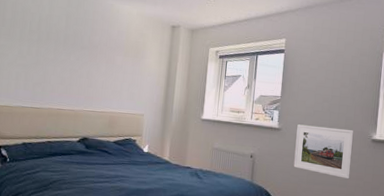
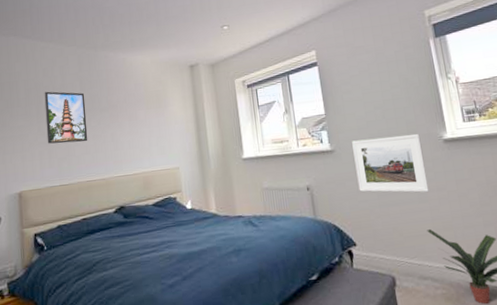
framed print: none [25,18,69,73] -> present [44,91,88,144]

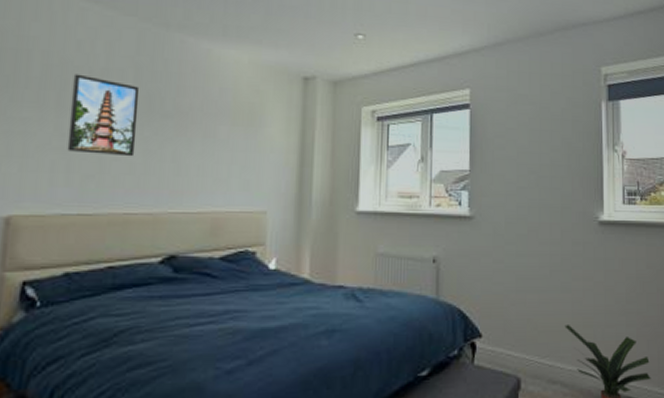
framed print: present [352,133,429,192] -> none [495,208,574,280]

